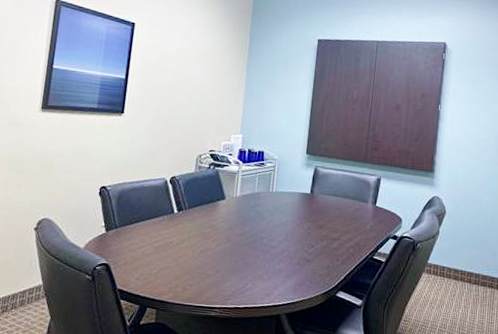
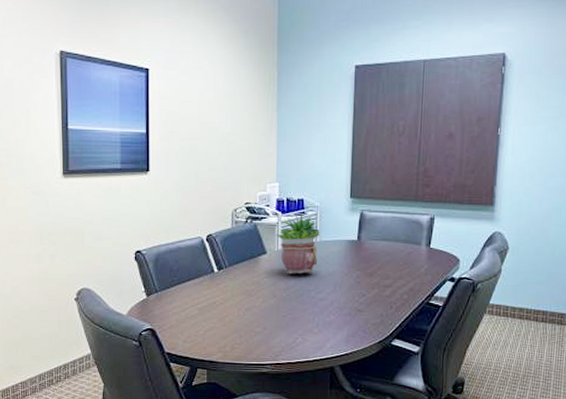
potted plant: none [236,164,277,222] -> present [276,213,320,275]

